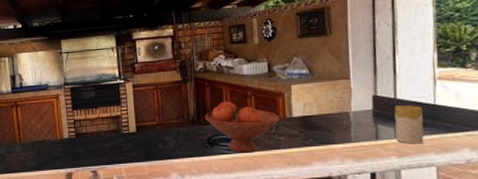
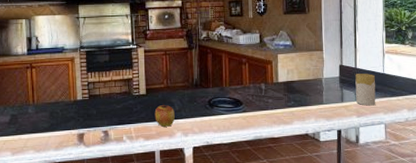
apple: none [146,143,169,167] -> present [154,104,175,127]
fruit bowl: present [205,101,279,153] -> none [207,67,268,114]

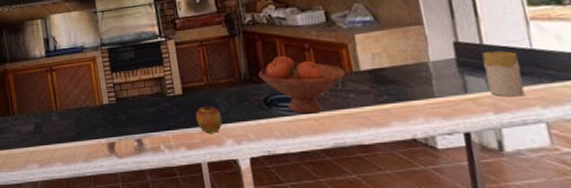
fruit bowl: none [207,67,268,114] -> present [259,55,345,114]

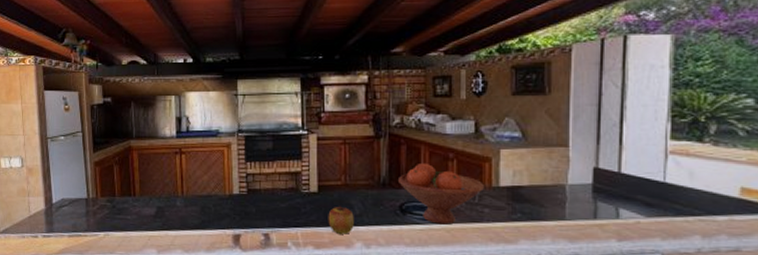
candle: present [482,51,526,97] -> none [617,181,651,227]

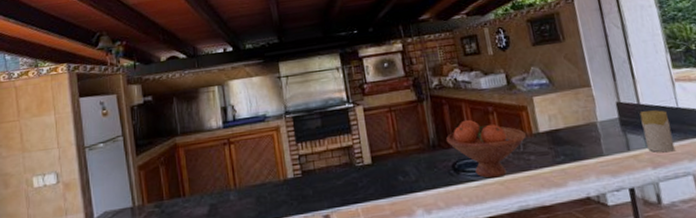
apple: present [328,206,354,234] -> none [385,174,412,204]
candle: none [617,181,651,227] -> present [639,110,676,153]

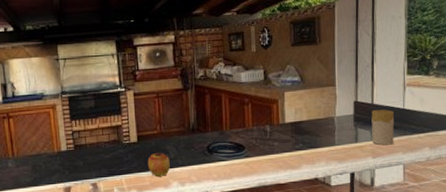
apple: none [385,174,412,204] -> present [147,152,170,177]
fruit bowl: present [446,119,526,179] -> none [205,108,273,159]

